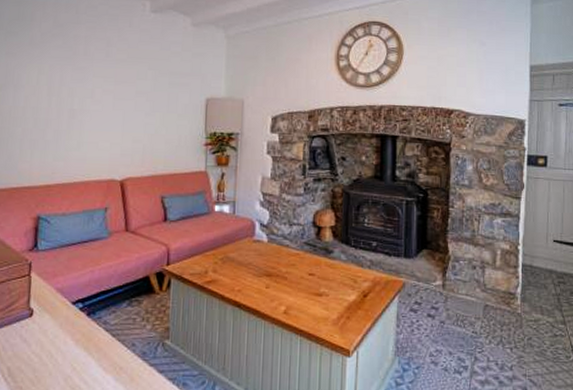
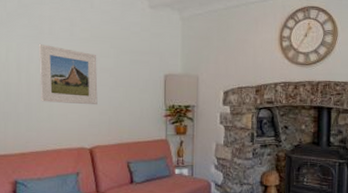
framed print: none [70,66,133,133] -> present [38,44,98,105]

